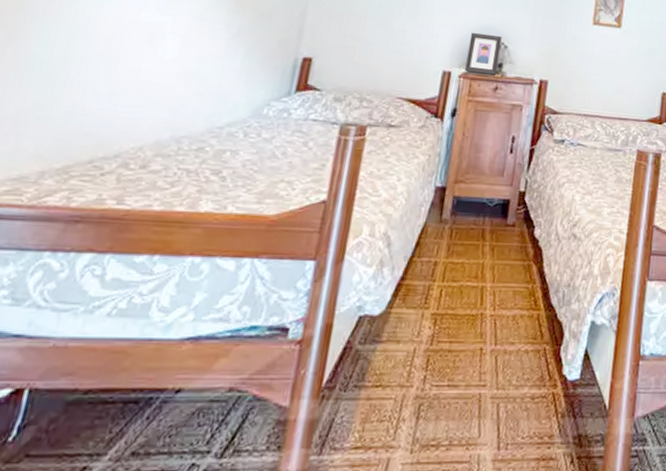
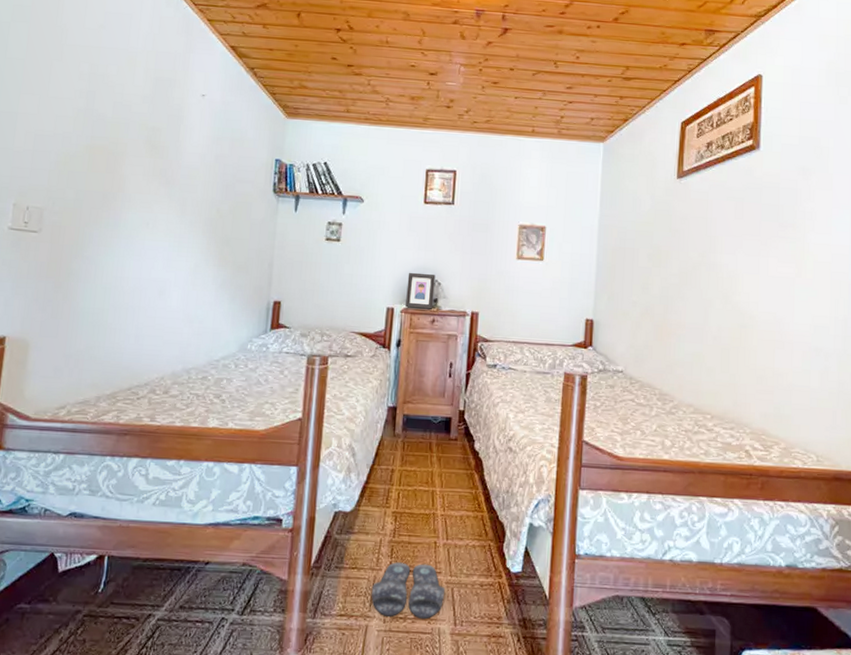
slippers: none [397,376,490,445] -> present [372,562,446,620]

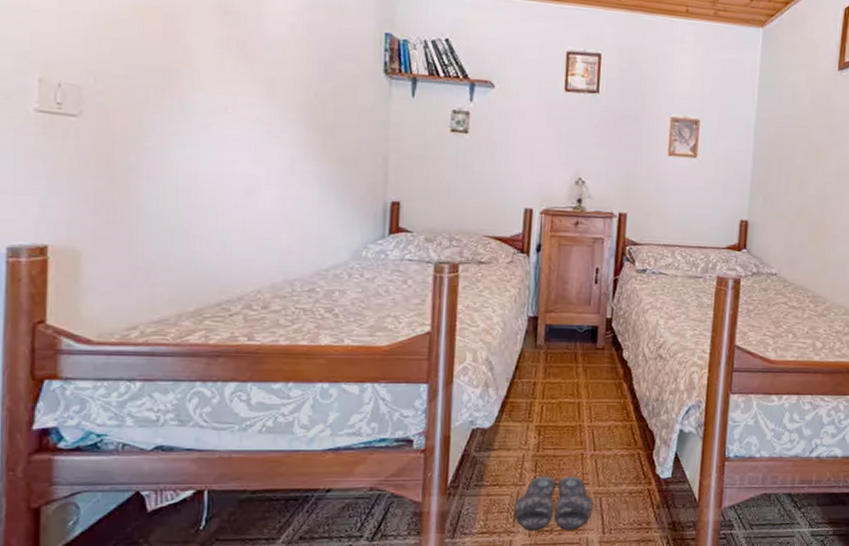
picture frame: present [405,272,436,309] -> none [545,169,579,211]

